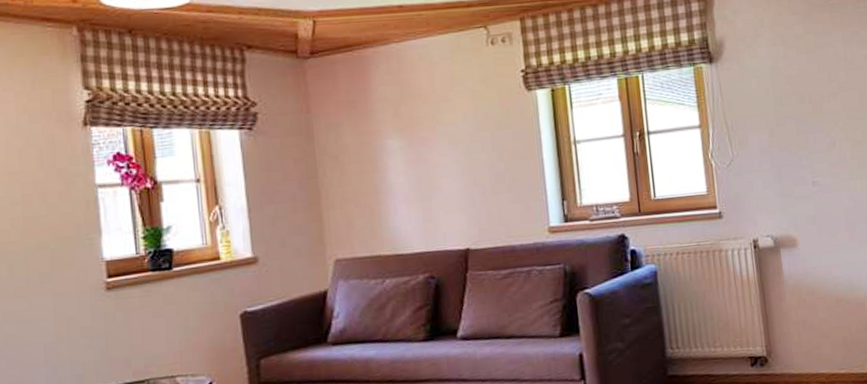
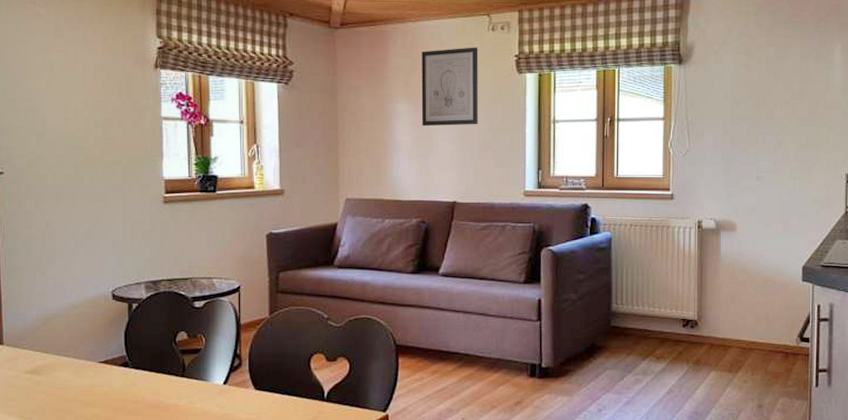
wall art: none [411,65,486,164] -> present [421,47,478,127]

